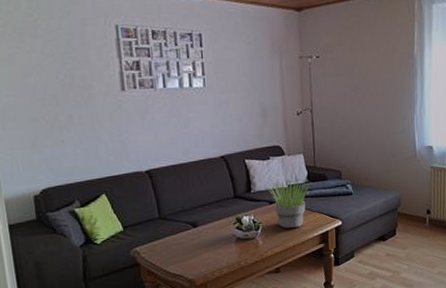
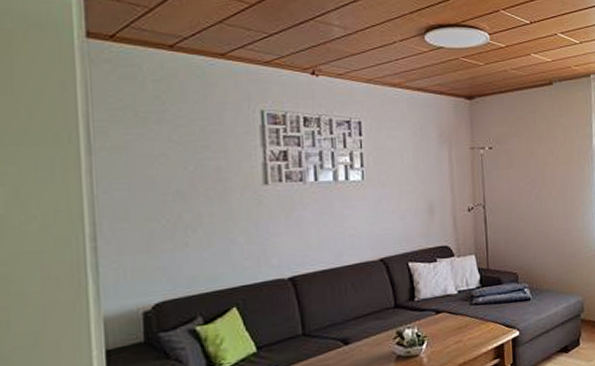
potted plant: present [265,179,312,229] -> none [432,283,485,343]

